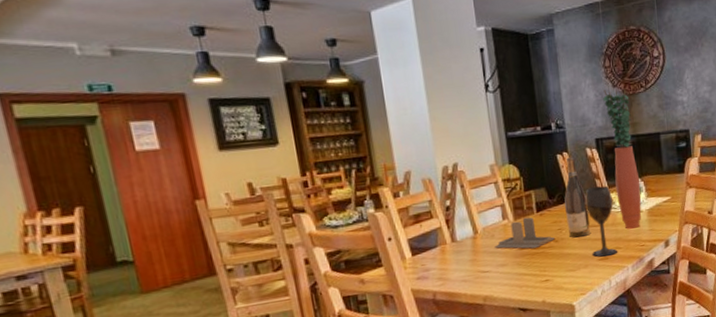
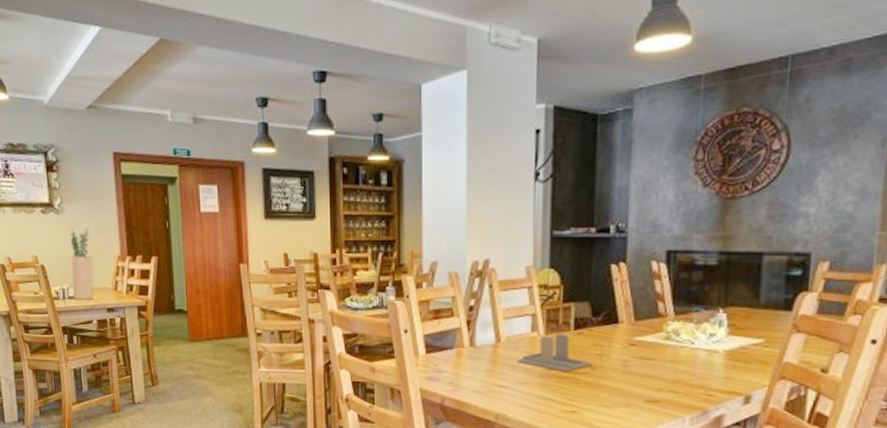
wine bottle: present [564,157,591,238] -> none [610,269,642,369]
wine glass: present [584,186,618,257] -> none [638,311,679,399]
vase: present [603,89,642,229] -> none [684,189,725,372]

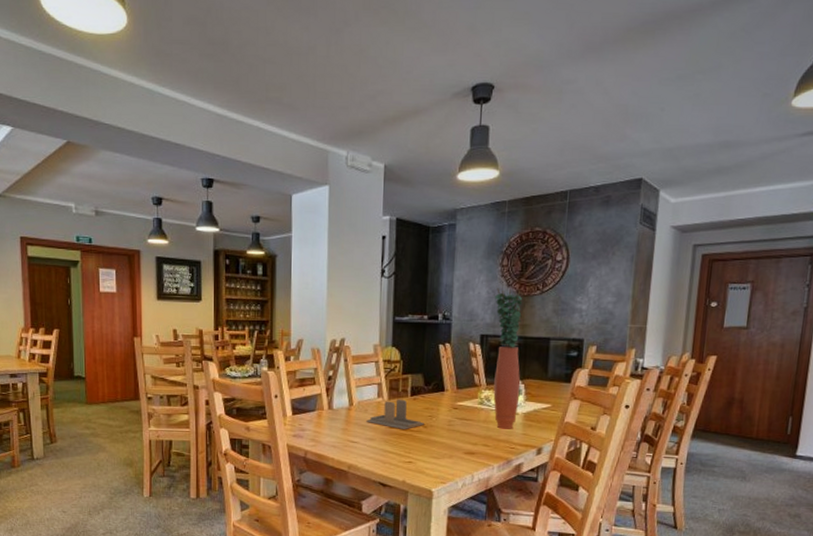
vase: none [684,189,725,372] -> present [493,288,523,429]

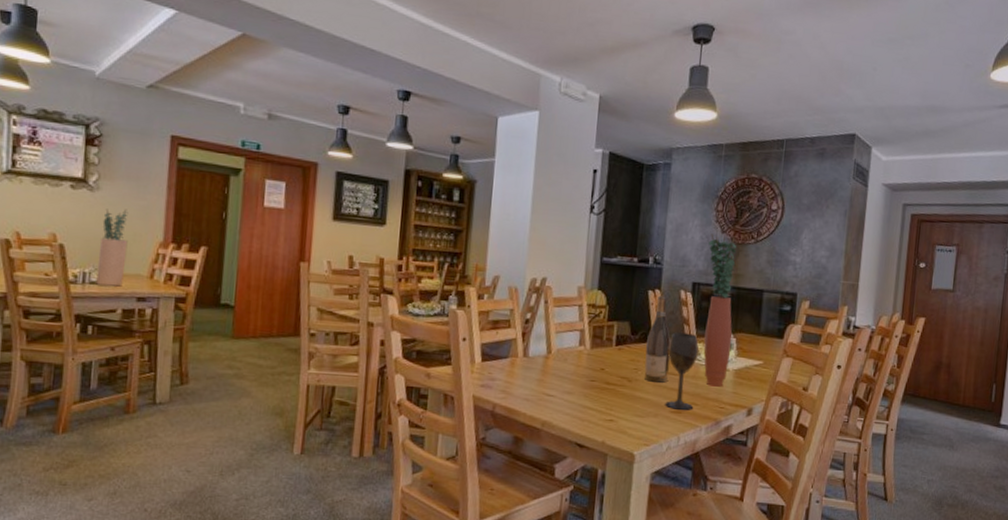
napkin holder: present [366,399,424,429] -> none [565,348,629,383]
wine bottle: none [438,349,463,428] -> present [644,295,671,383]
wine glass: none [459,381,489,451] -> present [665,332,699,410]

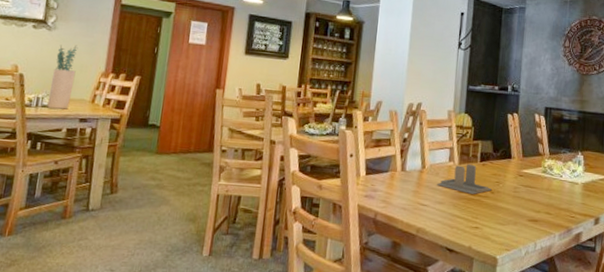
napkin holder: none [565,348,629,383] -> present [437,164,492,194]
wine bottle: present [644,295,671,383] -> none [504,118,528,195]
wine glass: present [665,332,699,410] -> none [523,150,552,219]
vase: present [703,234,737,387] -> none [555,66,582,199]

